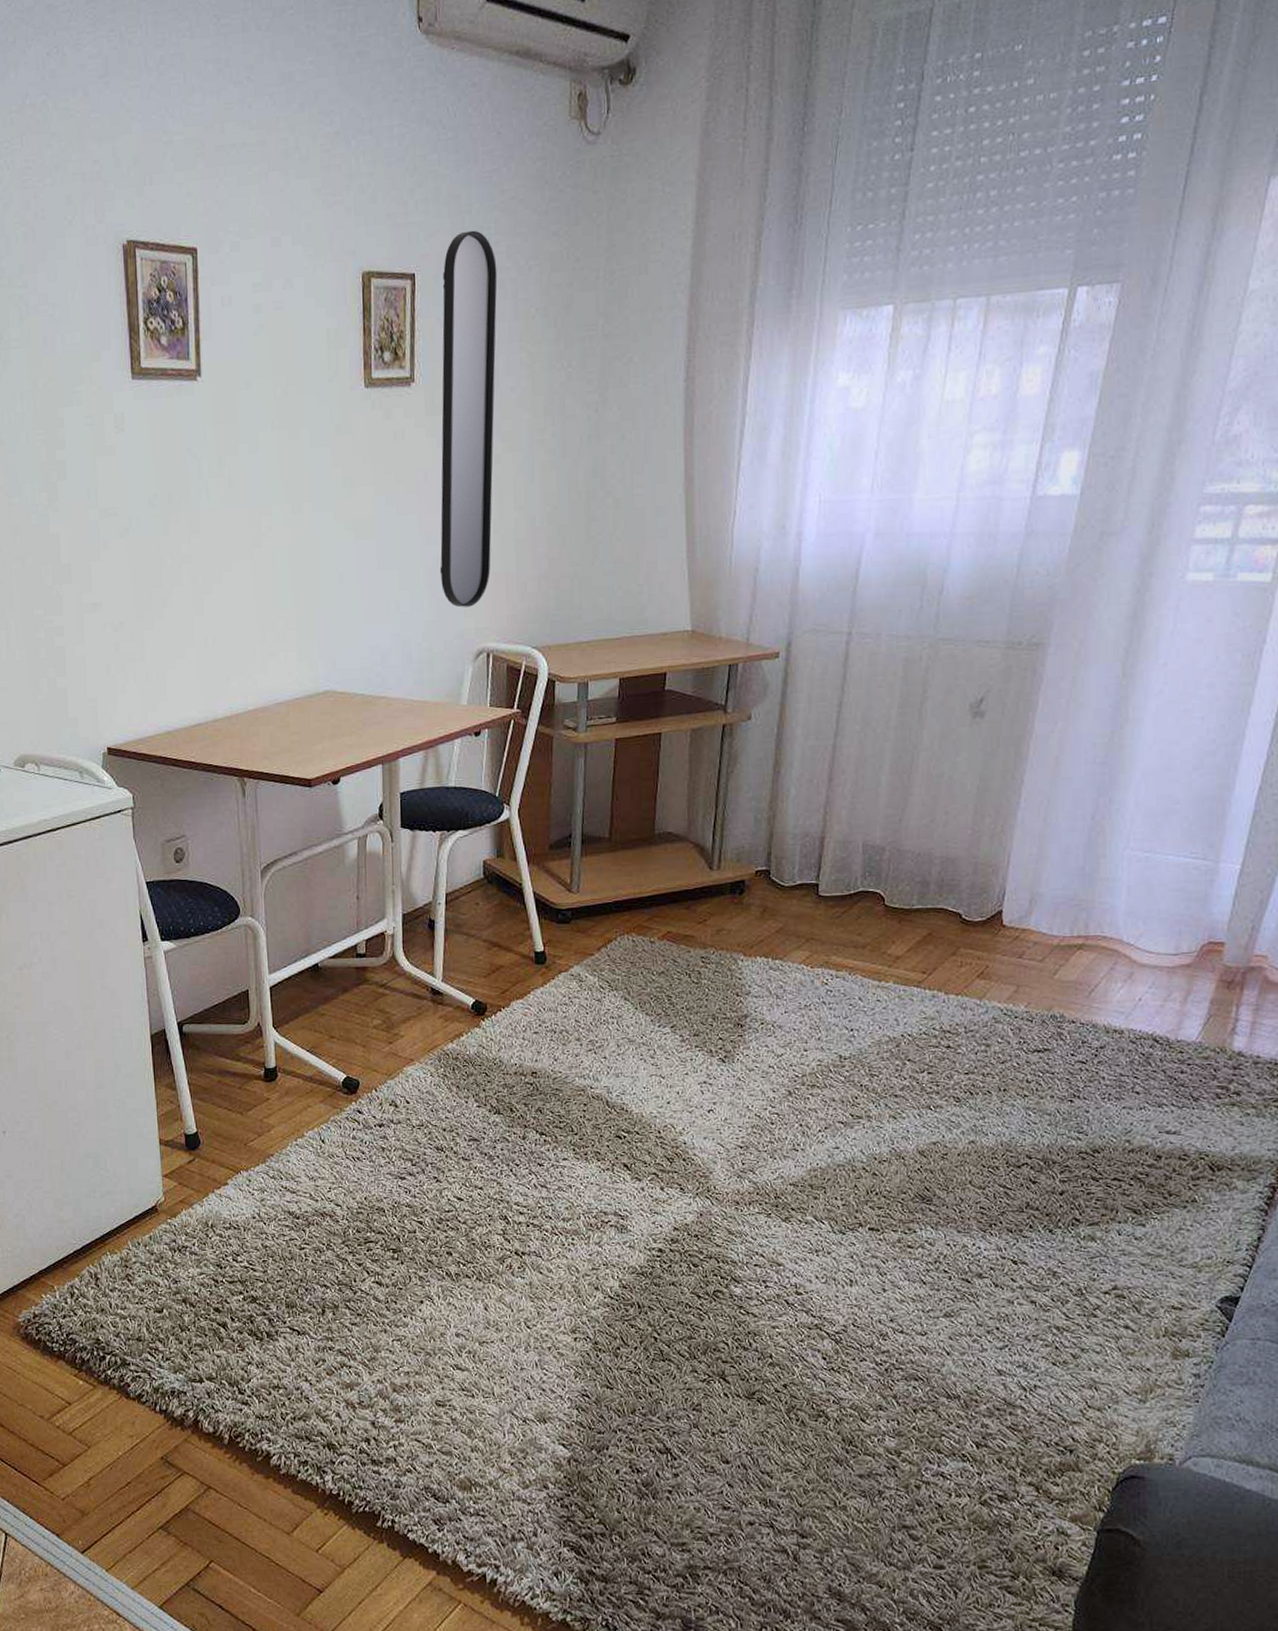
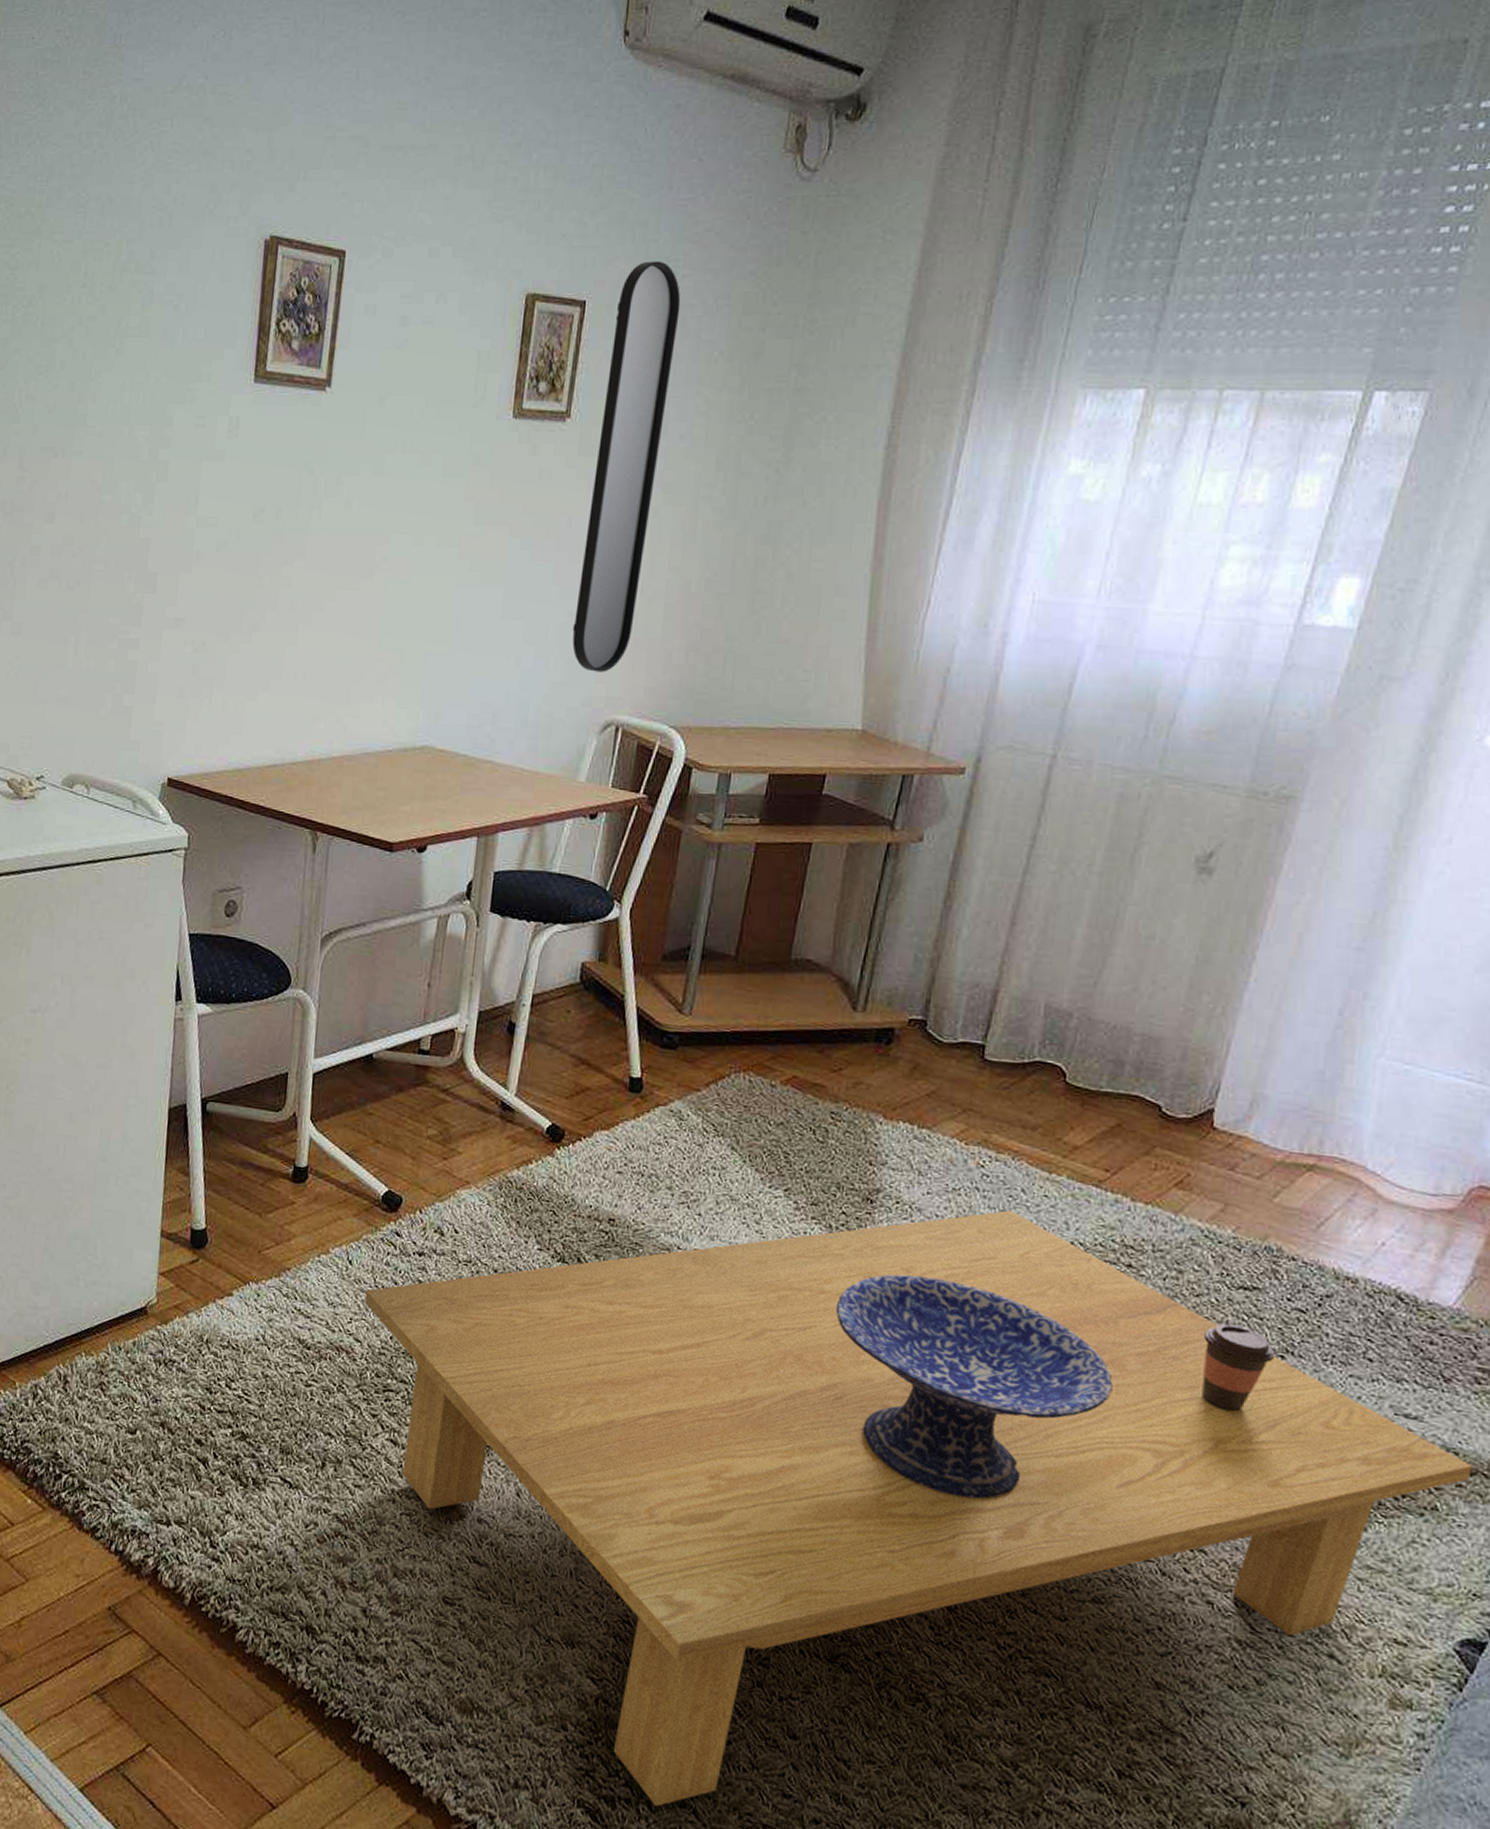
coffee table: none [339,1017,1220,1535] -> present [364,1210,1473,1807]
decorative bowl: none [722,1080,944,1252] -> present [835,1274,1113,1500]
coffee cup: none [1009,1080,1066,1151] -> present [1202,1323,1276,1413]

